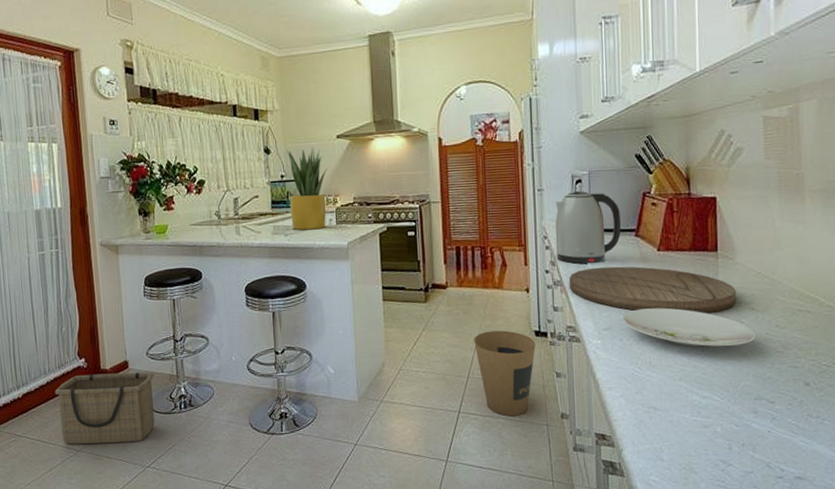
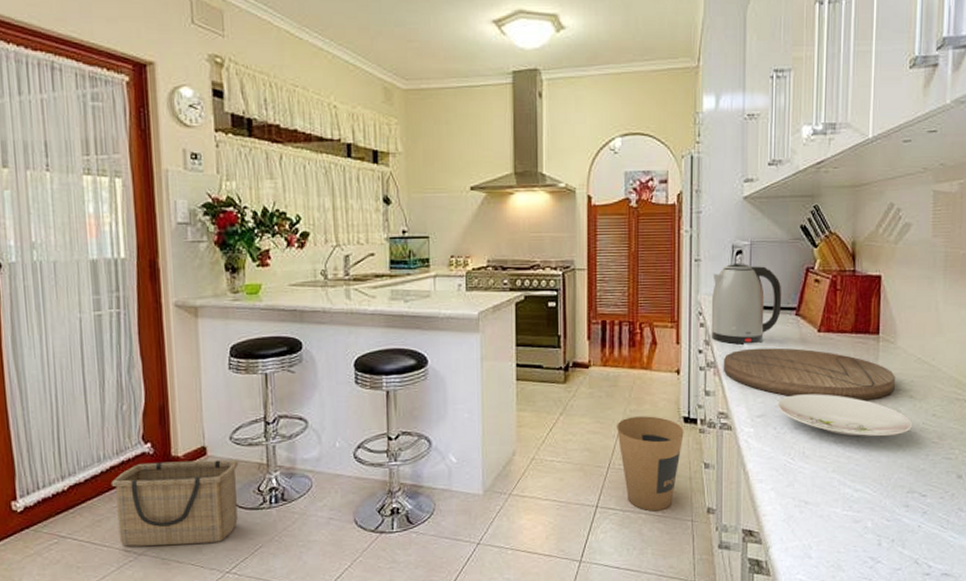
planter: present [287,146,328,231] -> none [410,198,458,296]

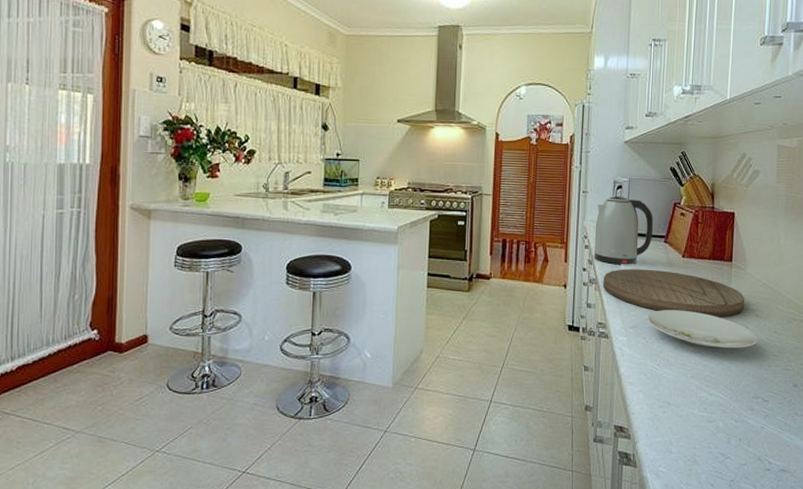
basket: present [111,459,239,547] -> none [57,347,176,425]
trash can: present [617,416,684,511] -> none [511,323,568,407]

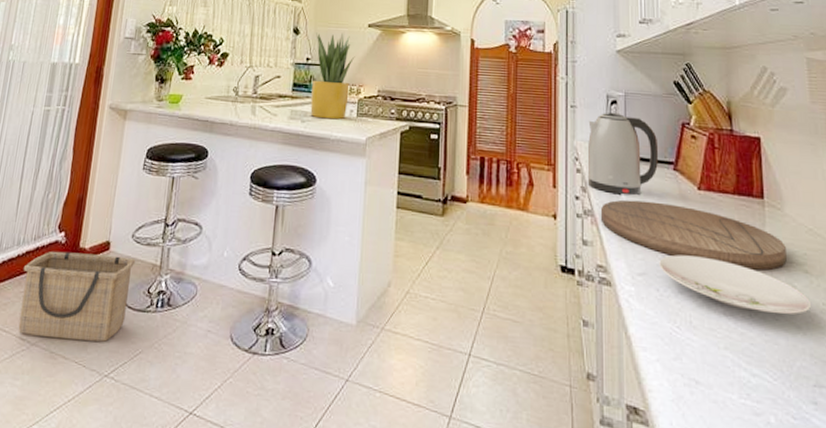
basket: none [57,347,176,425] -> present [18,251,136,342]
planter: none [343,128,385,211] -> present [310,32,355,120]

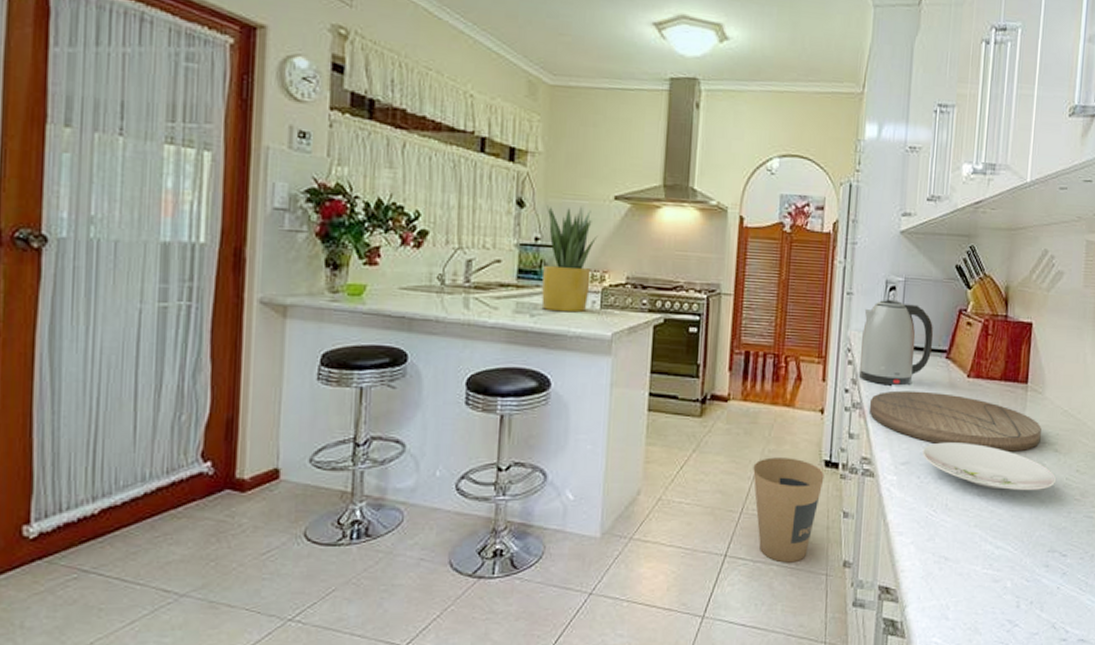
basket: present [18,251,136,342] -> none [155,485,318,586]
trash can: none [492,259,561,370] -> present [753,457,824,563]

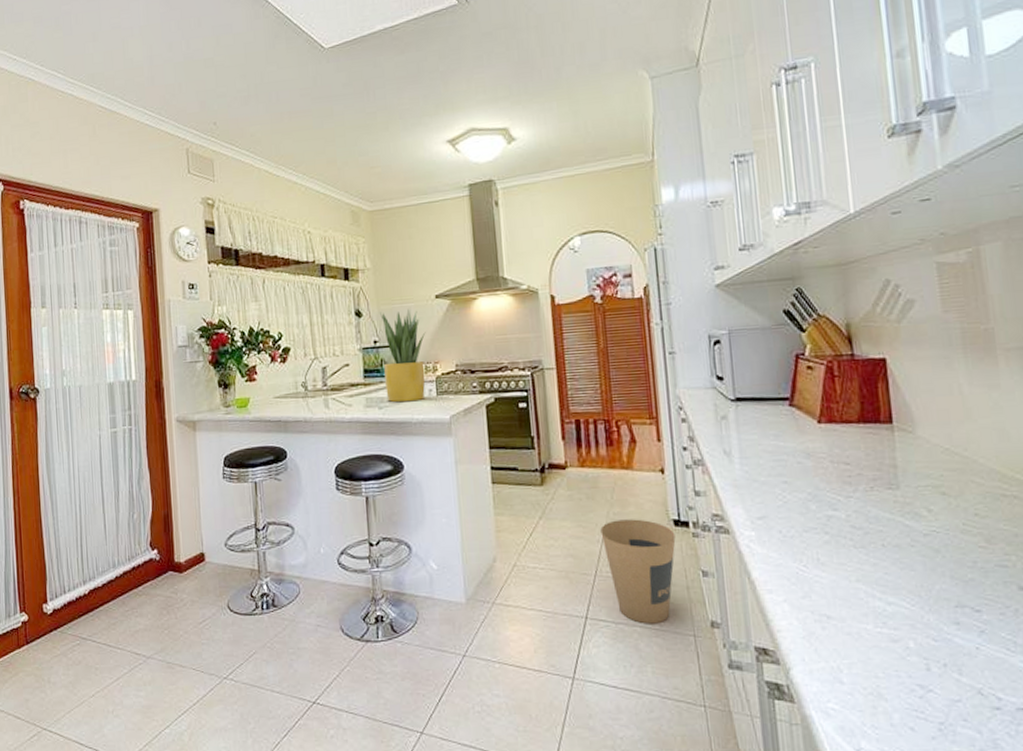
kettle: present [858,299,934,386] -> none [690,353,772,440]
cutting board: present [869,390,1041,452] -> none [711,441,921,499]
plate: present [922,442,1057,491] -> none [780,492,951,541]

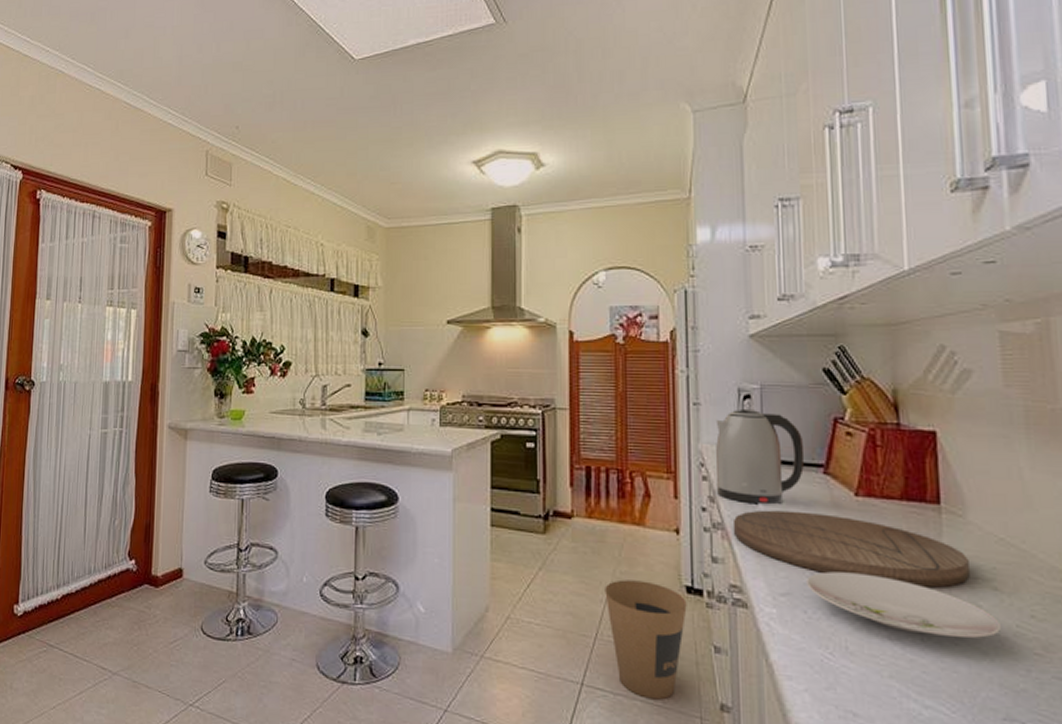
planter: present [380,308,426,403] -> none [387,331,434,430]
kettle: none [690,353,772,440] -> present [715,408,805,505]
cutting board: none [711,441,921,499] -> present [732,510,970,588]
plate: none [780,492,951,541] -> present [807,571,1002,639]

